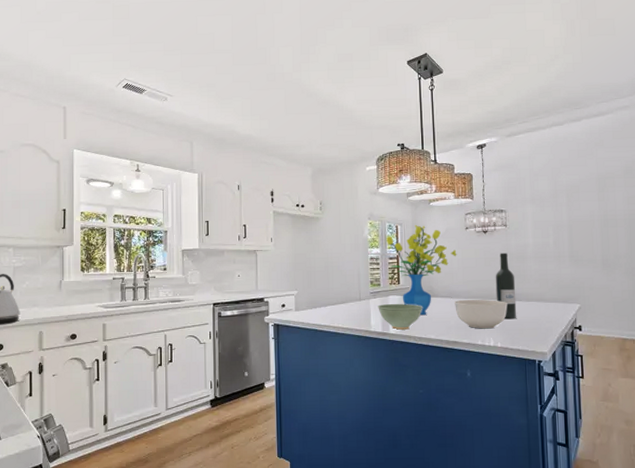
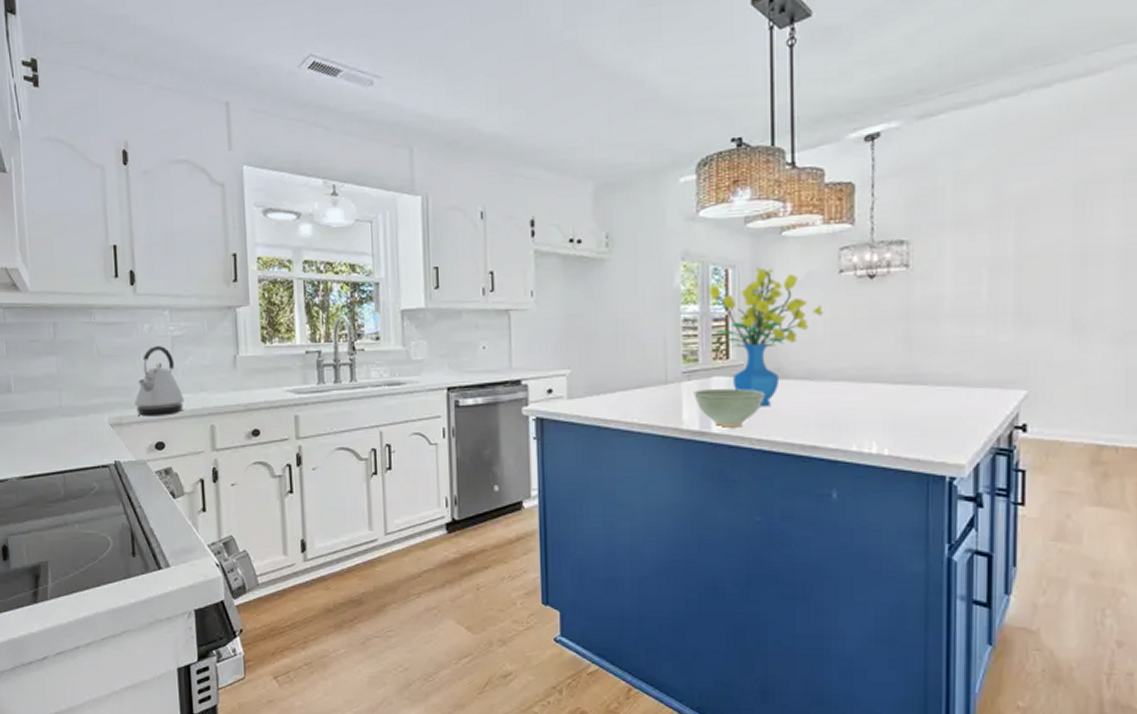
bowl: present [454,299,508,329] -> none [816,382,903,428]
wine bottle: present [495,252,517,319] -> none [885,309,919,414]

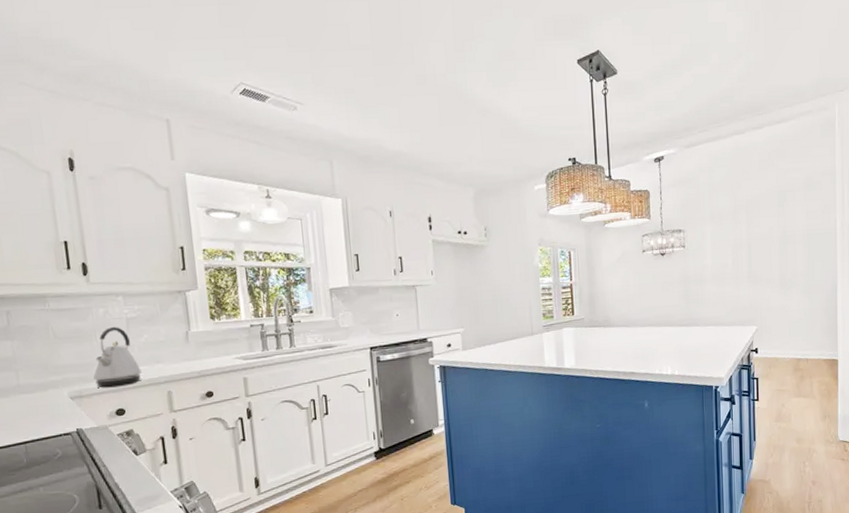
bowl: present [693,389,766,428] -> none [551,335,599,364]
bouquet: present [710,267,823,405] -> none [559,250,634,346]

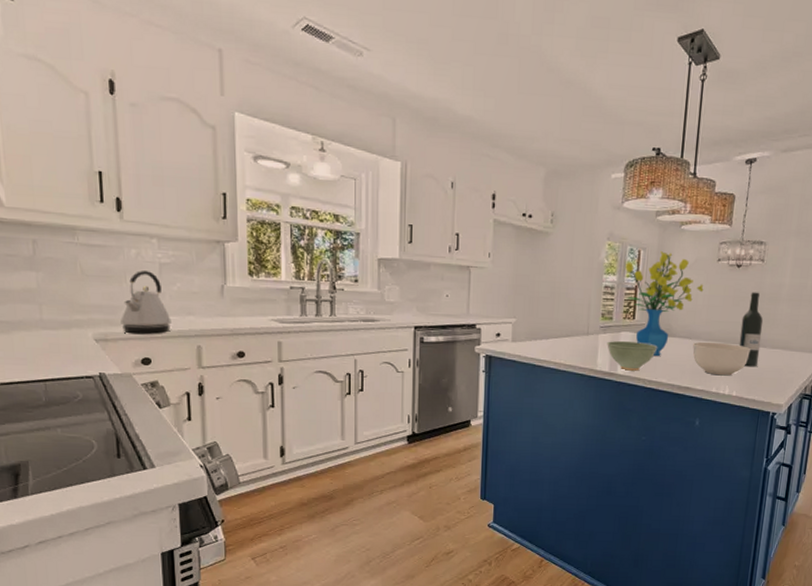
bowl: none [551,335,599,364] -> present [607,341,658,371]
bouquet: none [559,250,634,346] -> present [625,251,704,356]
bowl: none [631,326,685,358] -> present [692,341,750,376]
wine bottle: none [673,276,695,346] -> present [738,292,764,367]

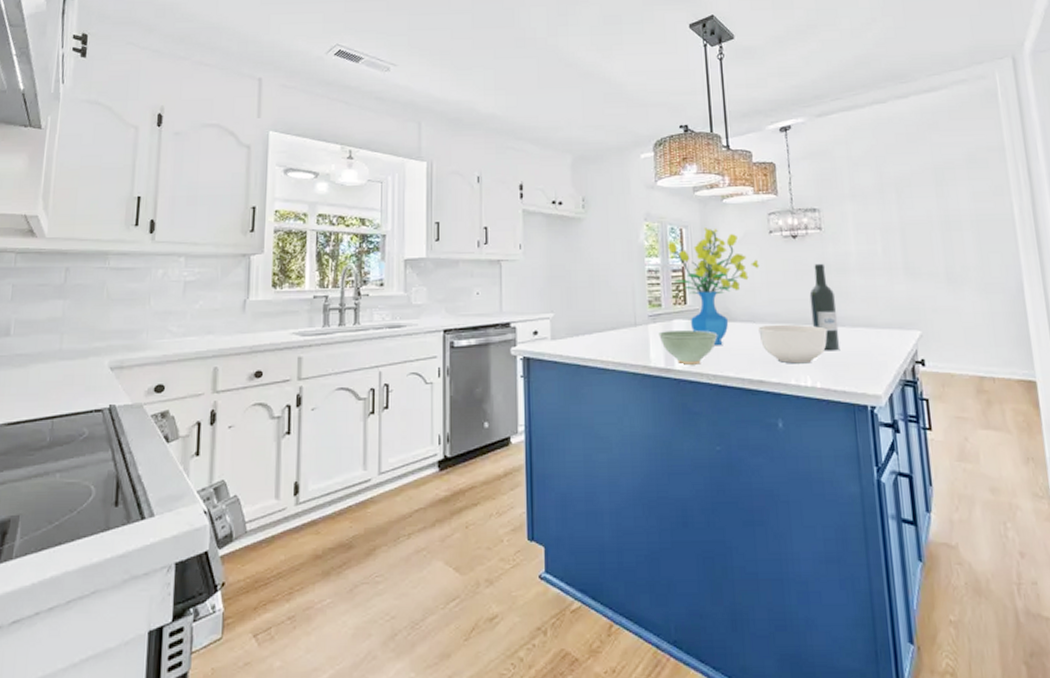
kettle: present [121,269,172,335] -> none [139,289,190,359]

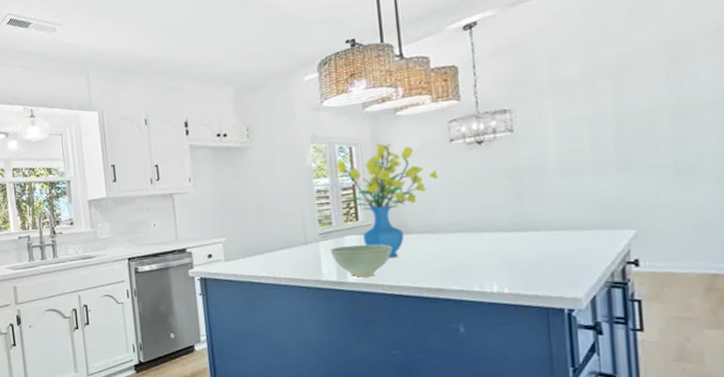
bowl: present [758,324,828,364] -> none [437,232,518,272]
wine bottle: present [809,263,840,351] -> none [497,167,533,257]

